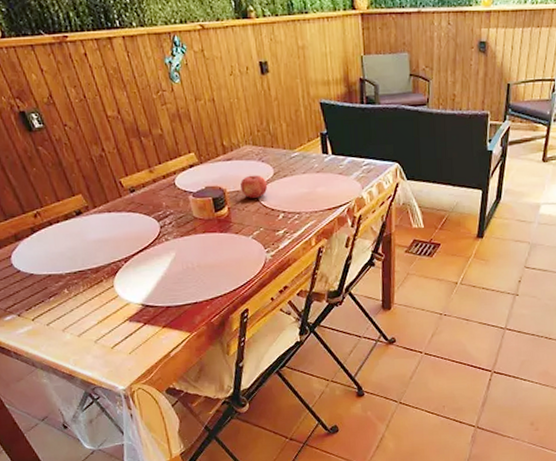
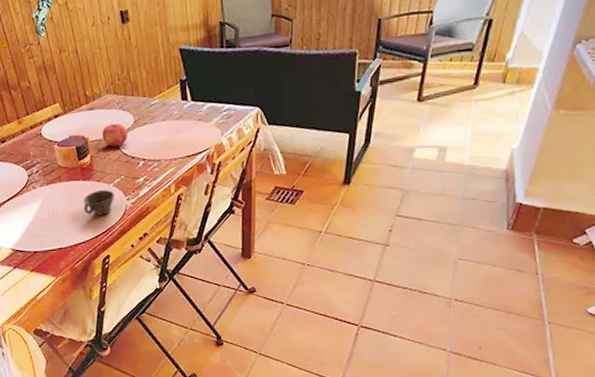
cup: none [220,241,254,268] -> present [83,189,115,215]

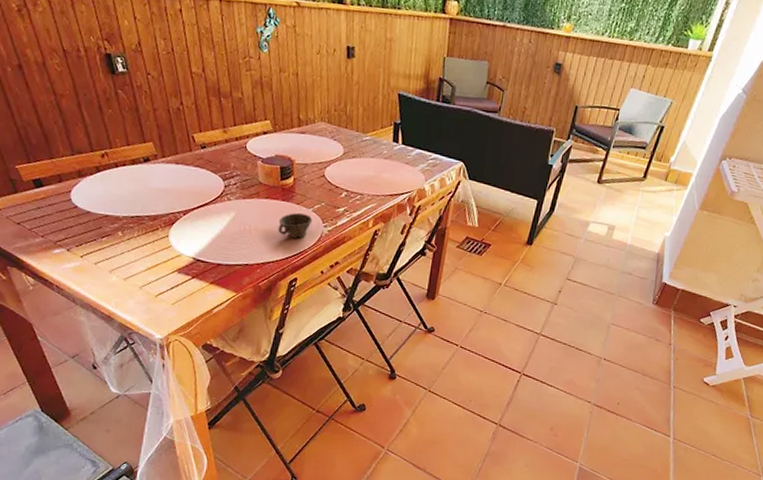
fruit: present [102,123,129,146] -> none [309,151,336,174]

